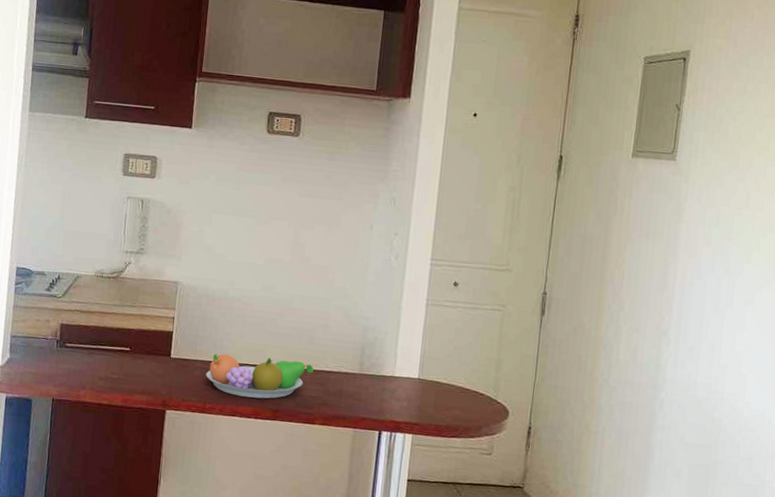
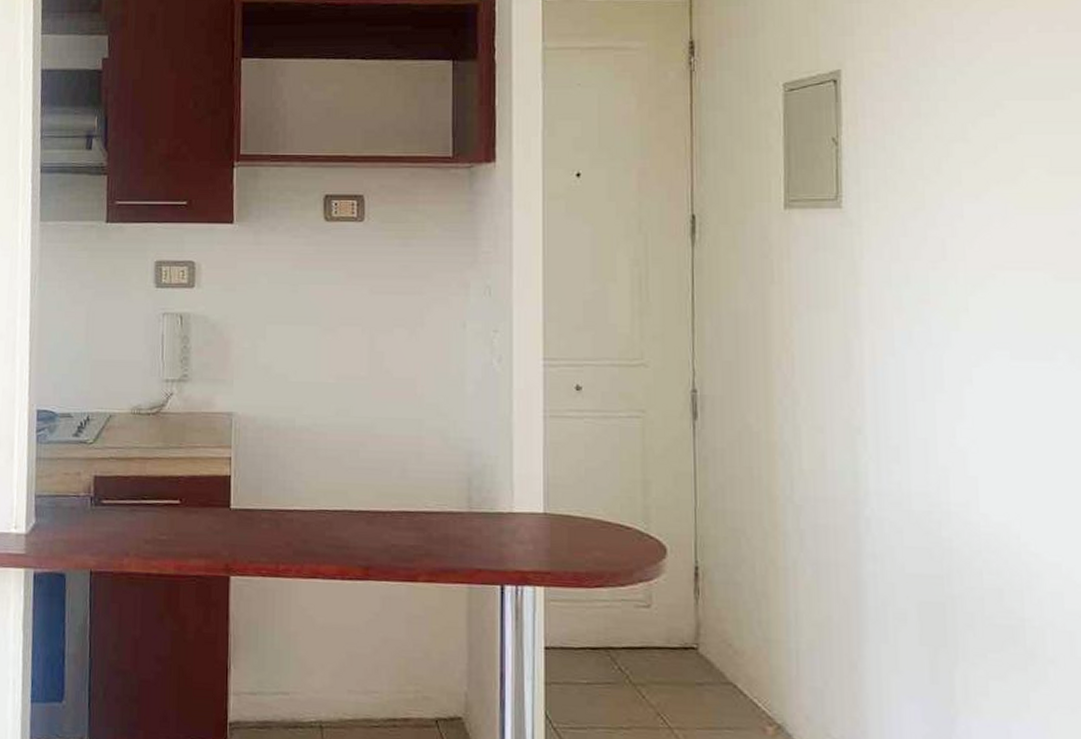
fruit bowl: present [206,353,314,399] -> none [276,498,410,554]

